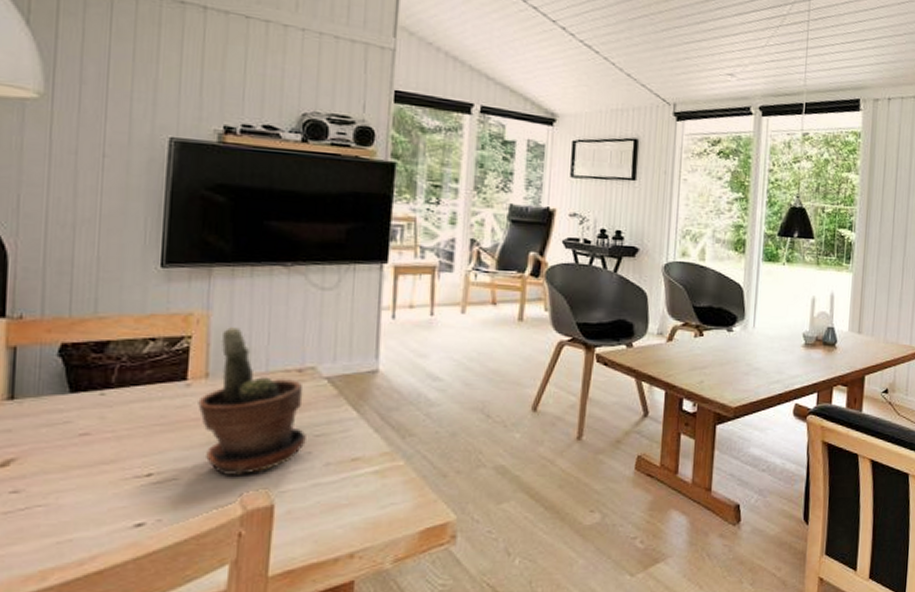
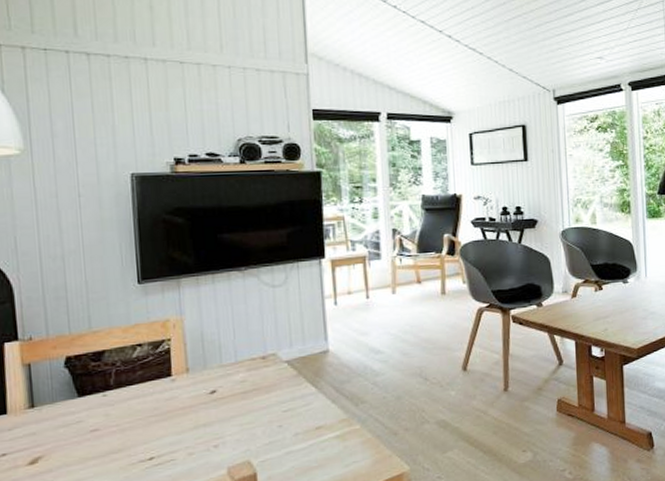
potted plant: present [198,327,306,476] -> none [183,327,276,453]

